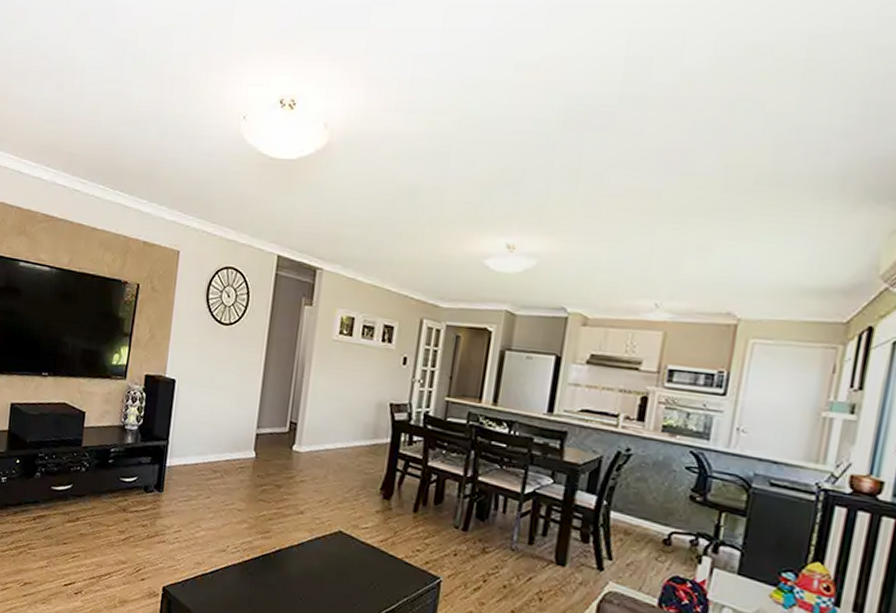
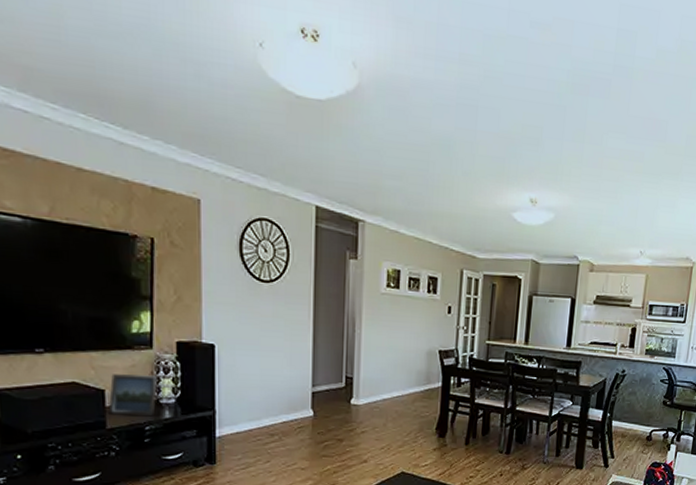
picture frame: none [85,399,127,440] -> present [108,374,158,417]

